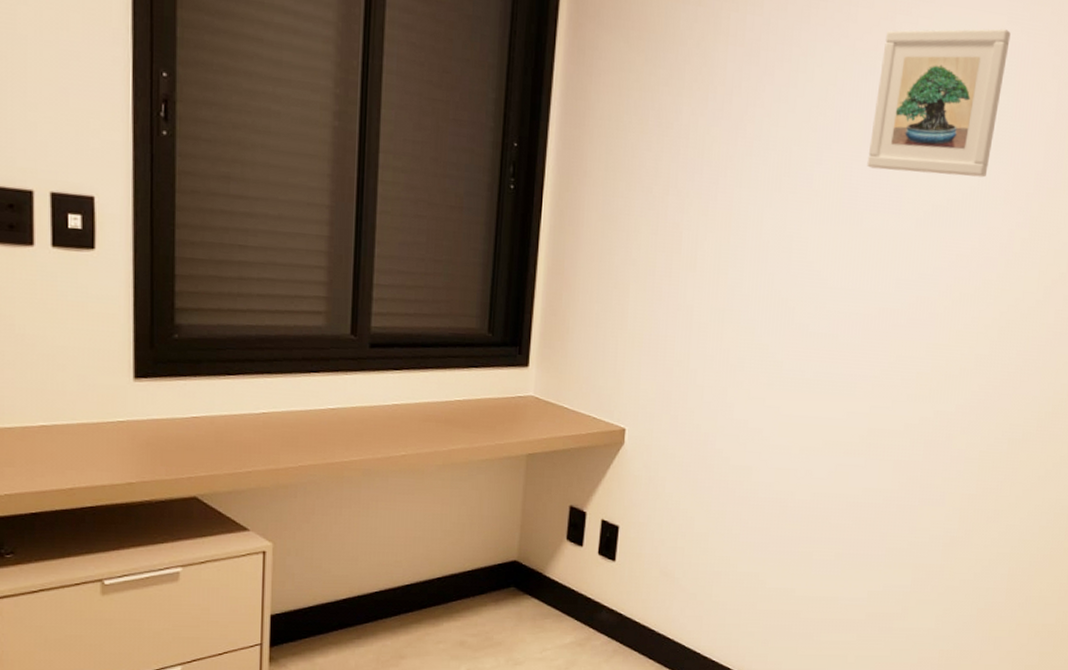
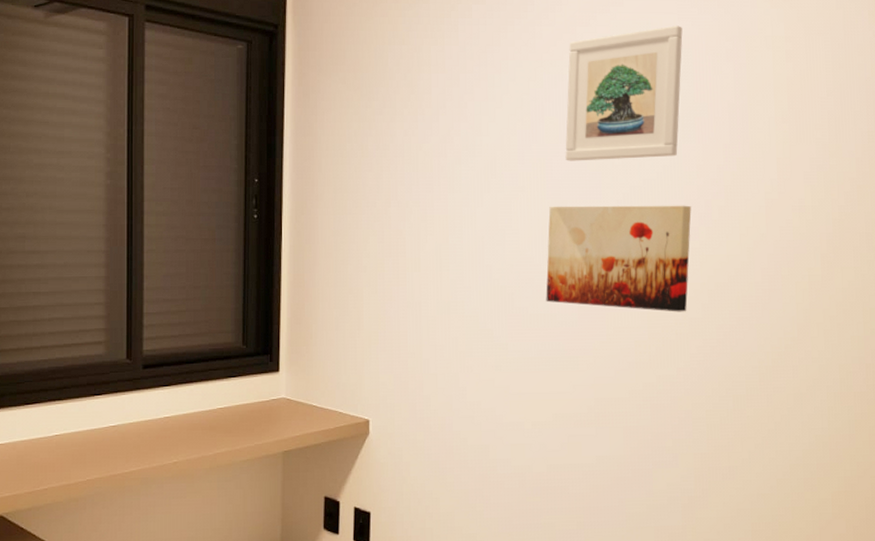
wall art: none [829,215,993,347] -> present [546,205,692,312]

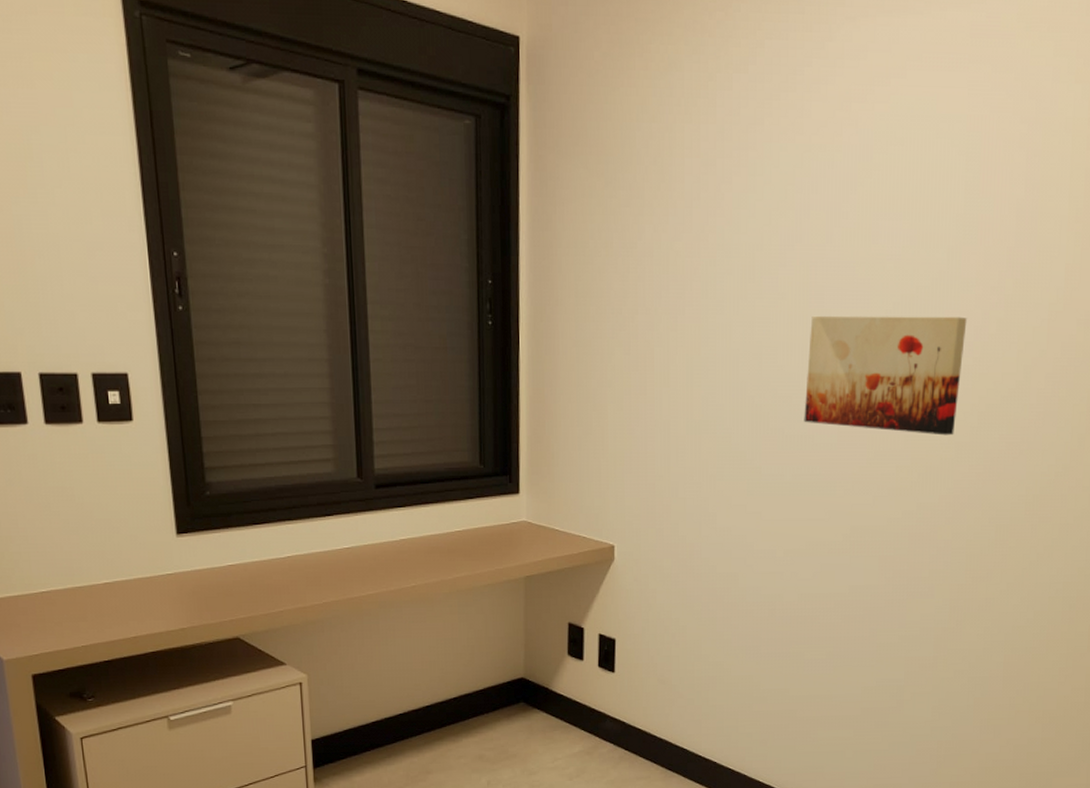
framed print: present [565,25,683,161] -> none [831,103,972,265]

